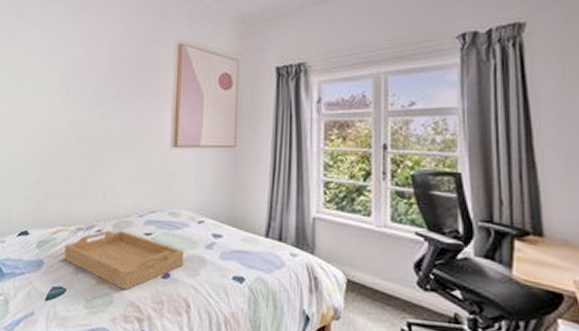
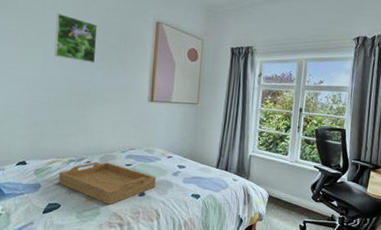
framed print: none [62,46,110,103] -> present [55,12,98,63]

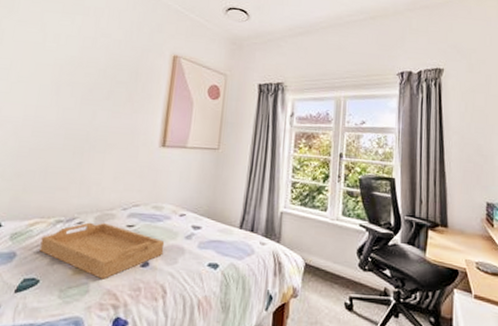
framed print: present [55,12,98,63] -> none [51,45,106,102]

